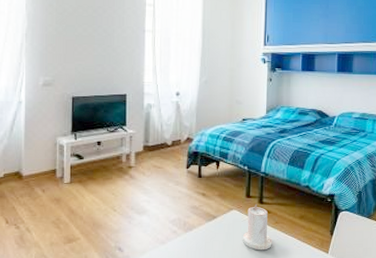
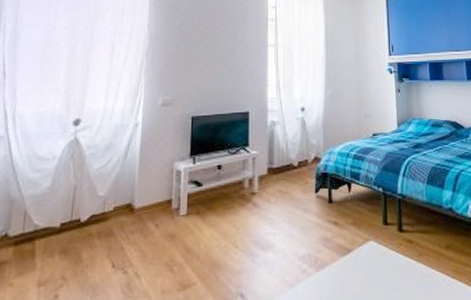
candle: present [242,204,272,251] -> none [383,232,418,291]

